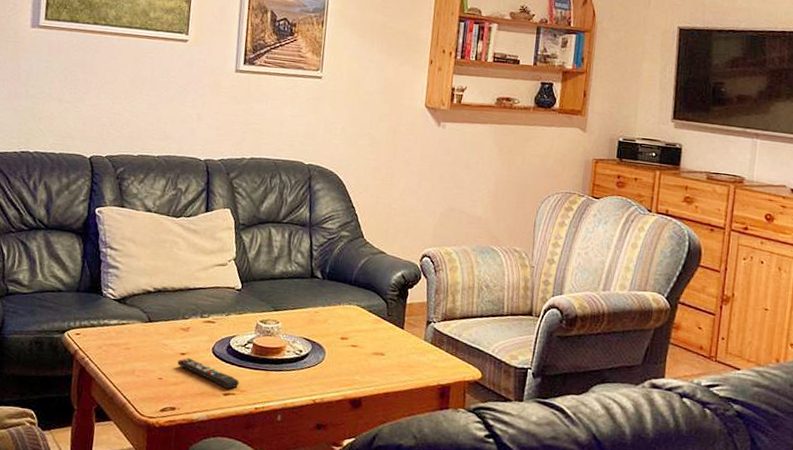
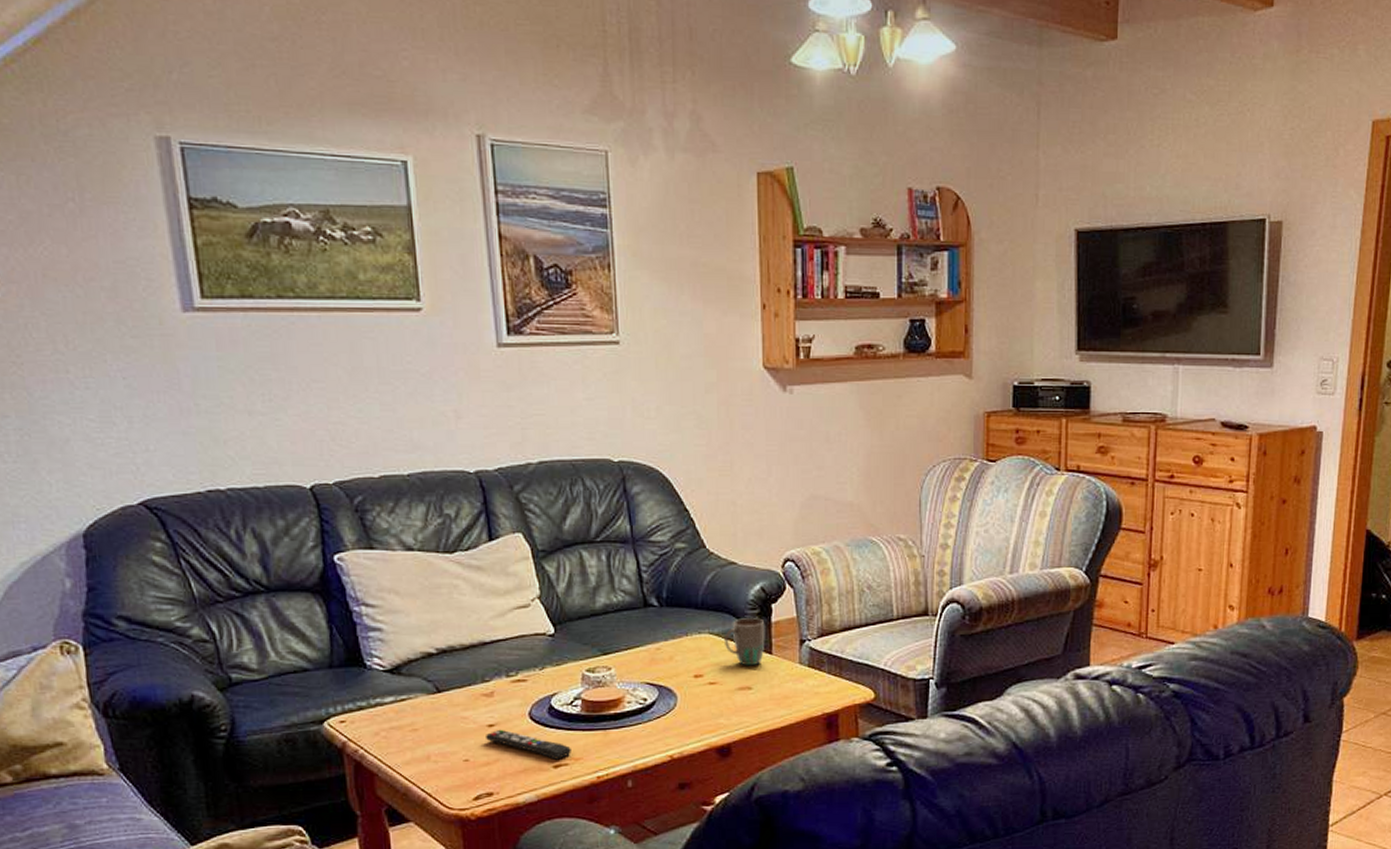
mug: none [368,297,401,337] -> present [725,618,765,666]

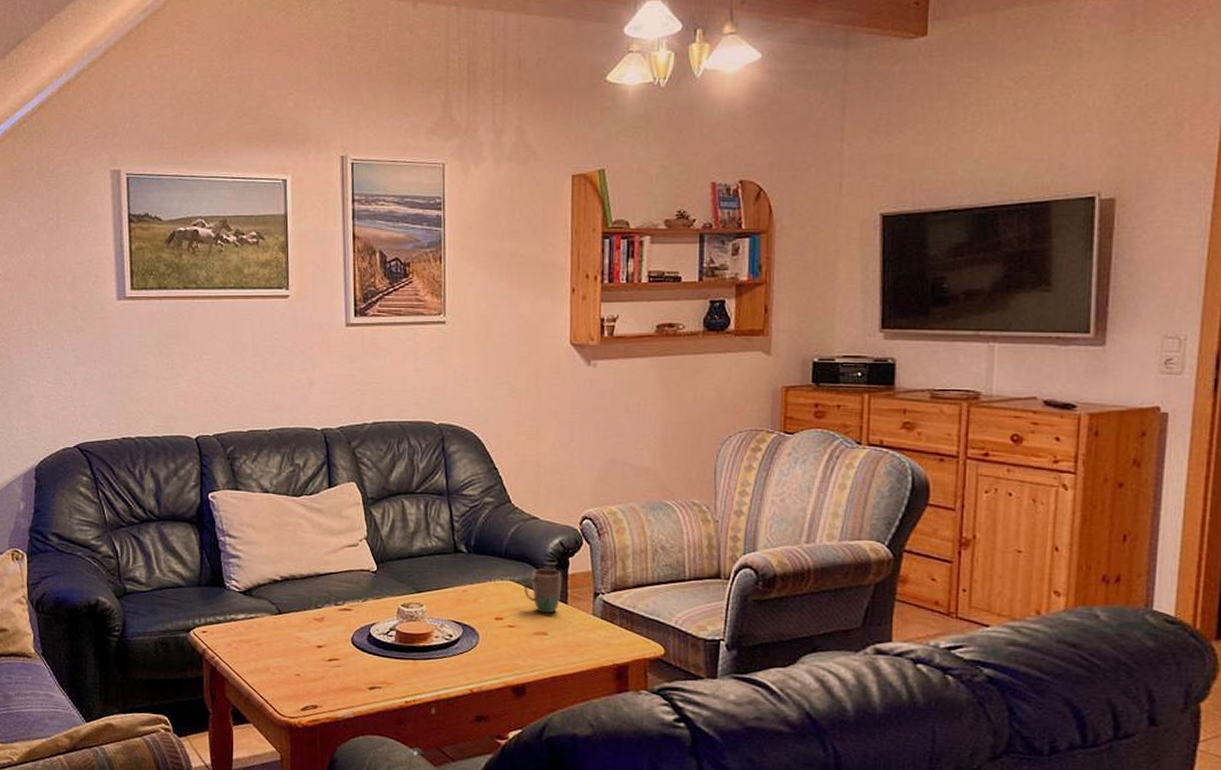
remote control: present [486,729,571,760] -> none [315,650,385,682]

